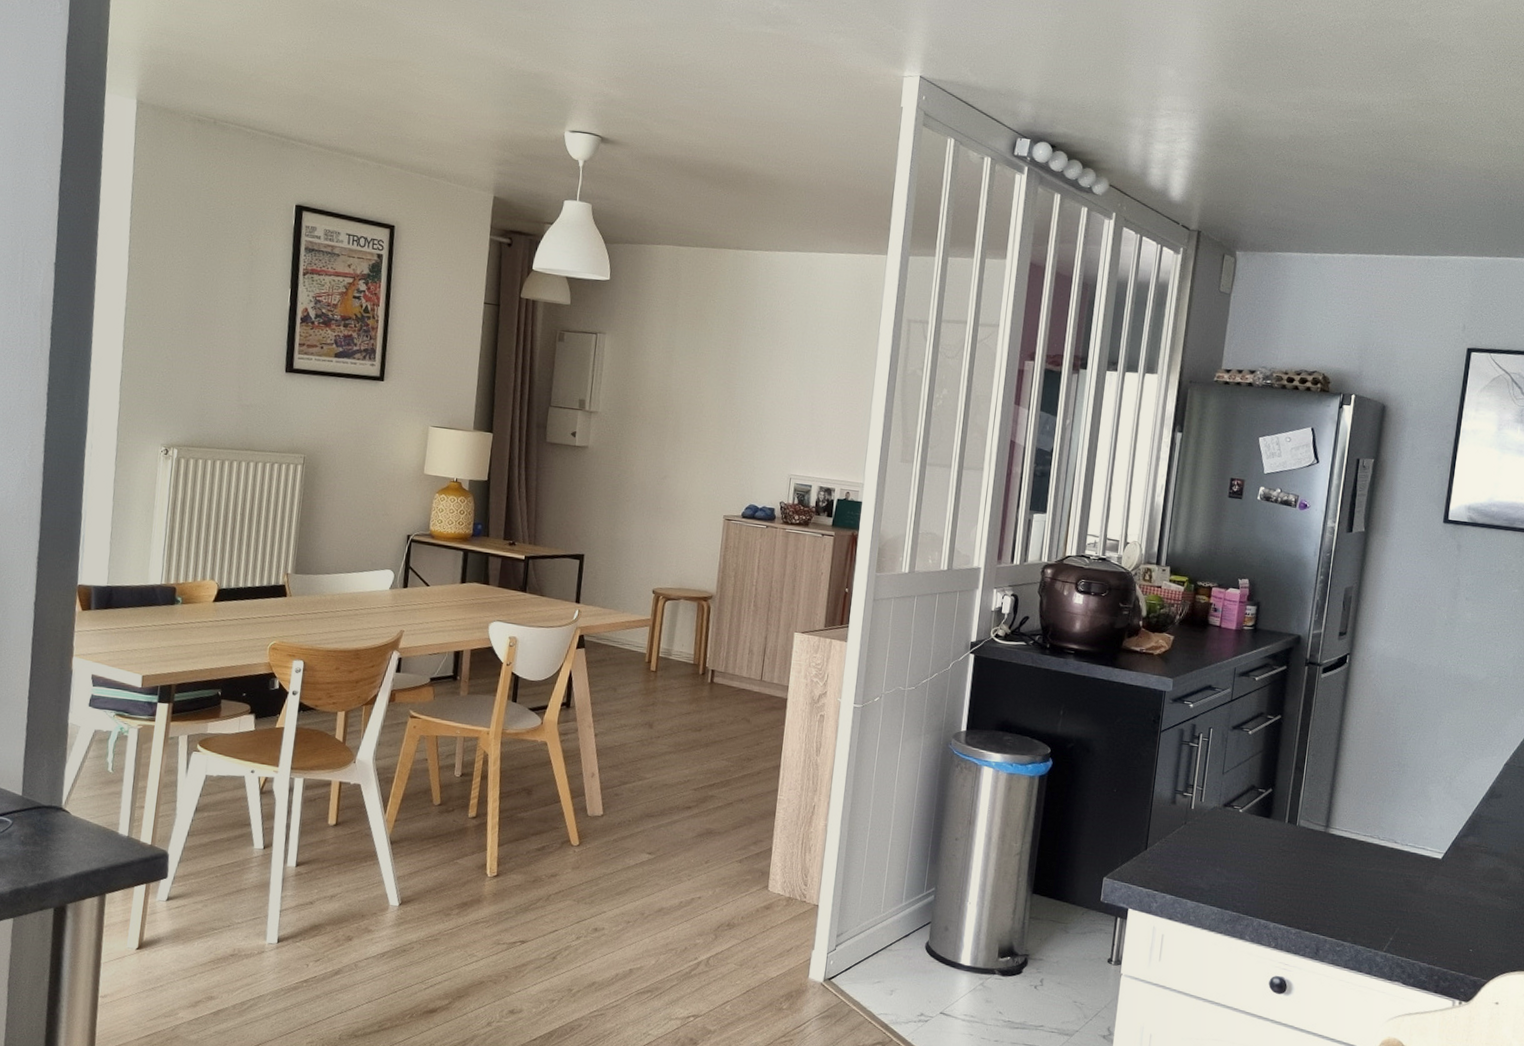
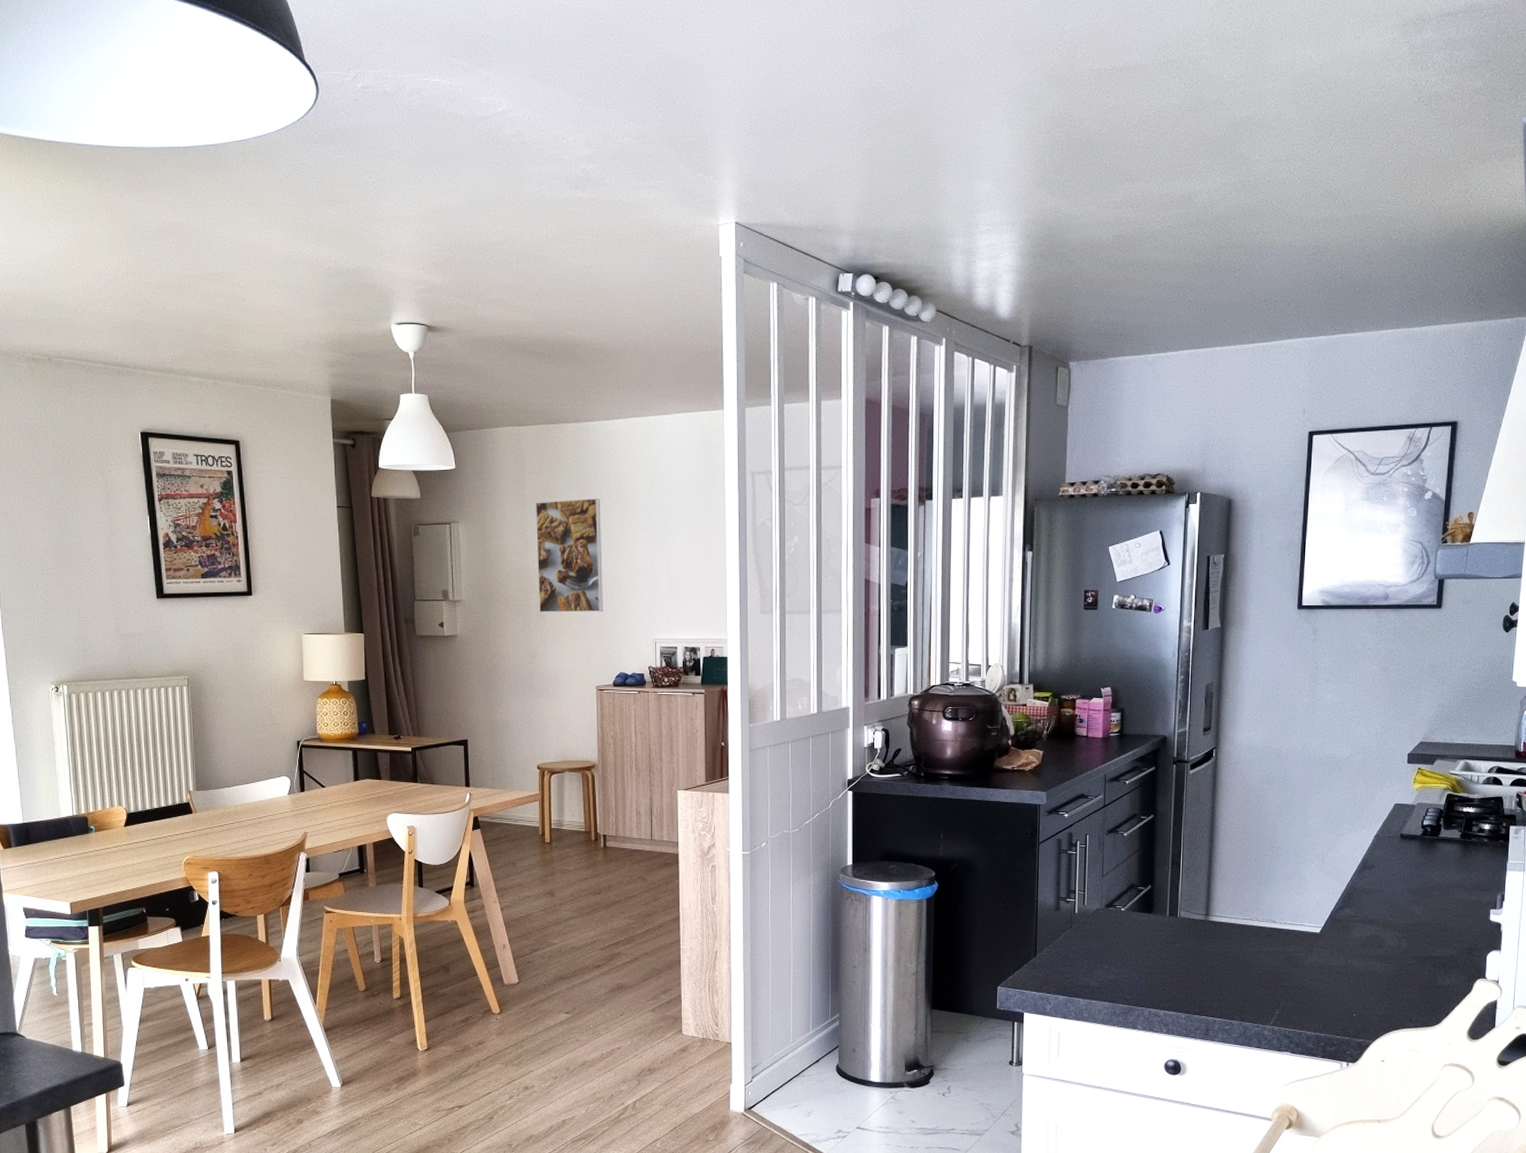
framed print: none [676,323,752,441] -> present [535,498,603,613]

